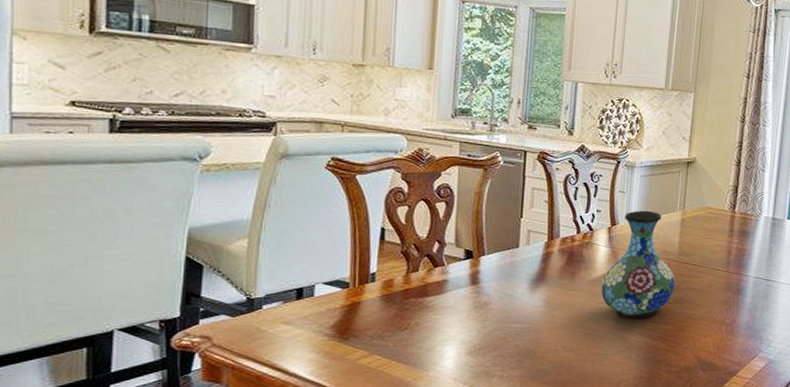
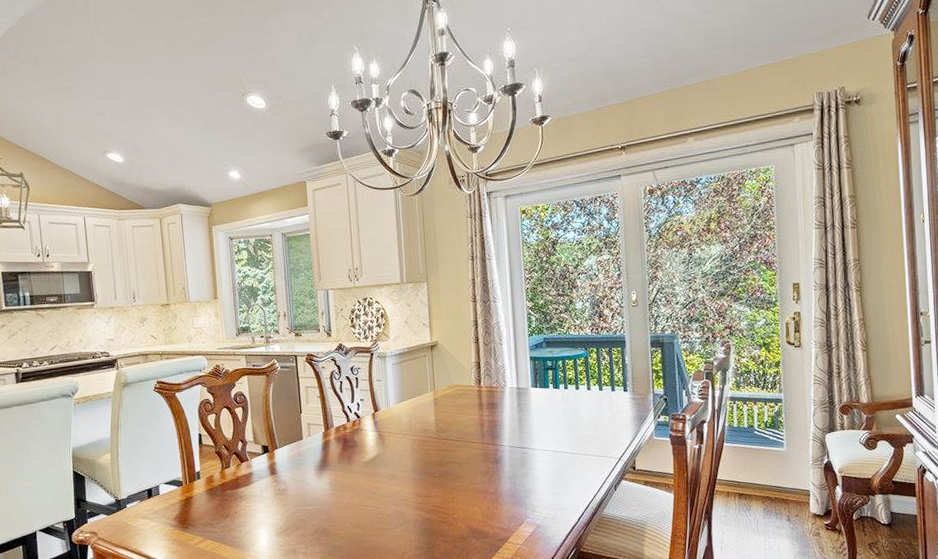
vase: present [601,210,675,319] -> none [374,394,438,495]

